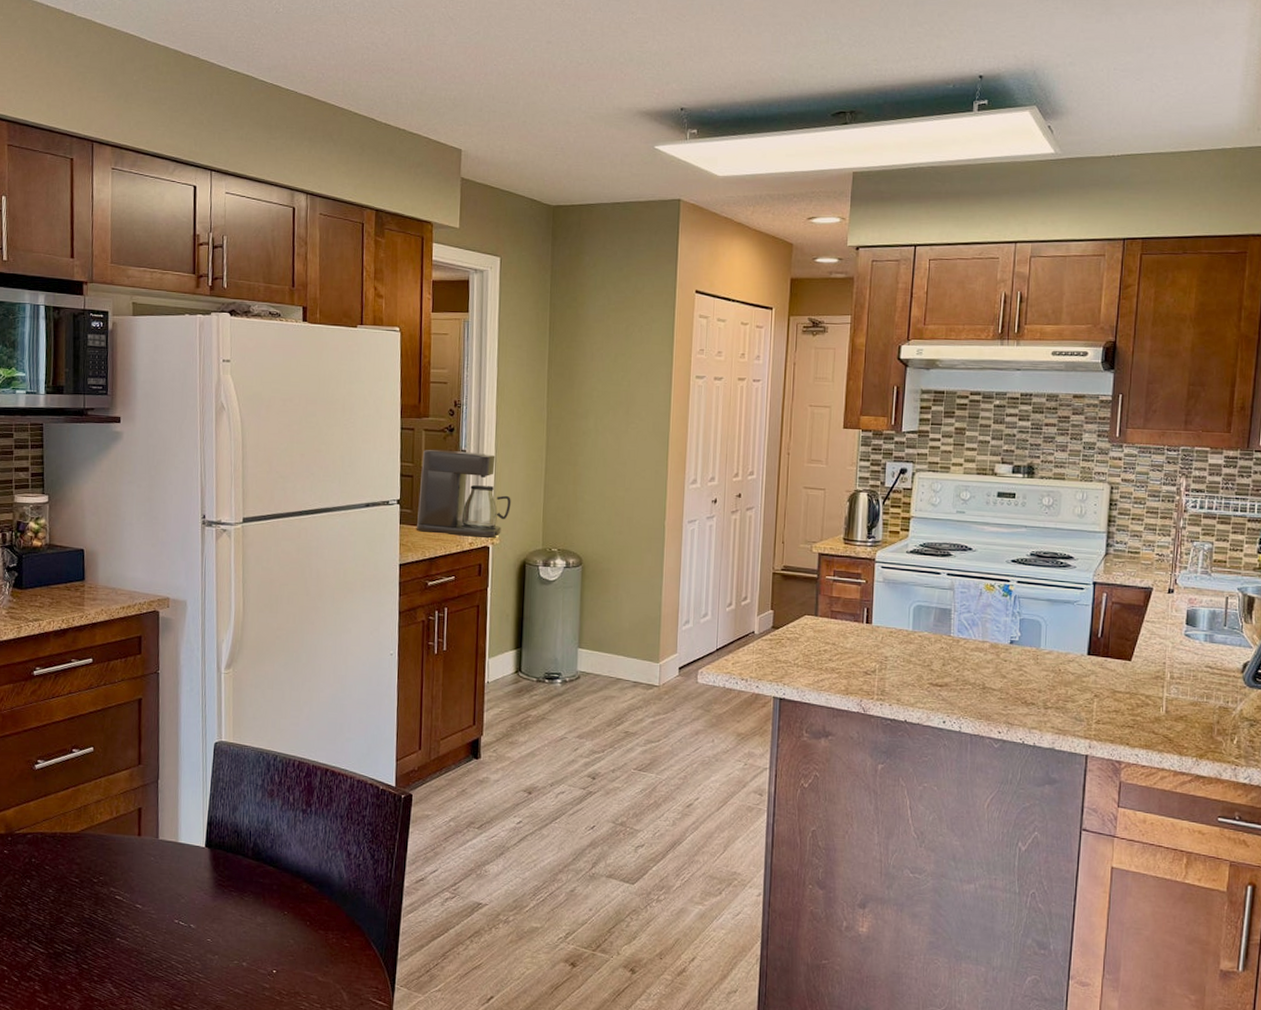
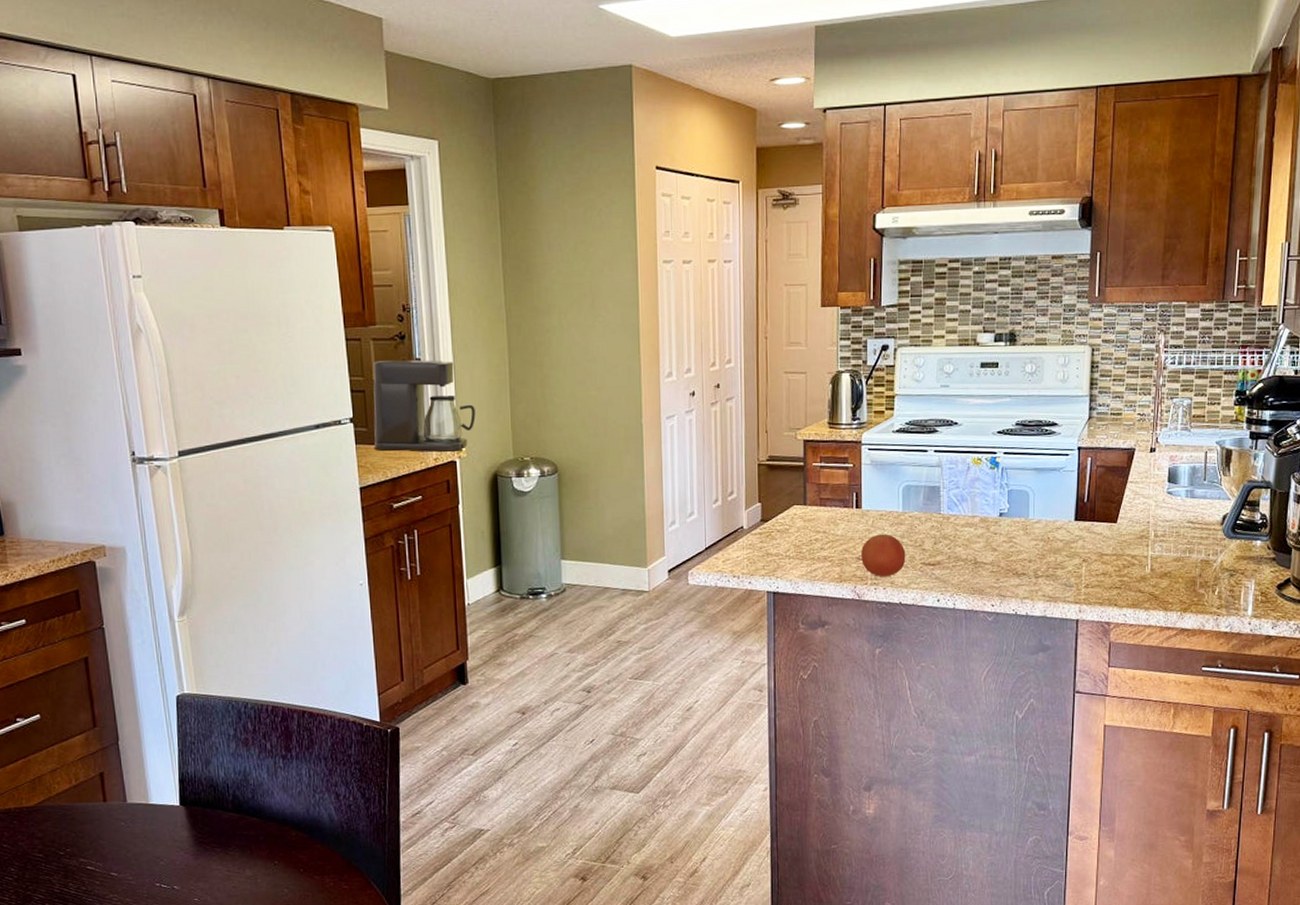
fruit: none [869,650,914,694] -> present [861,534,906,577]

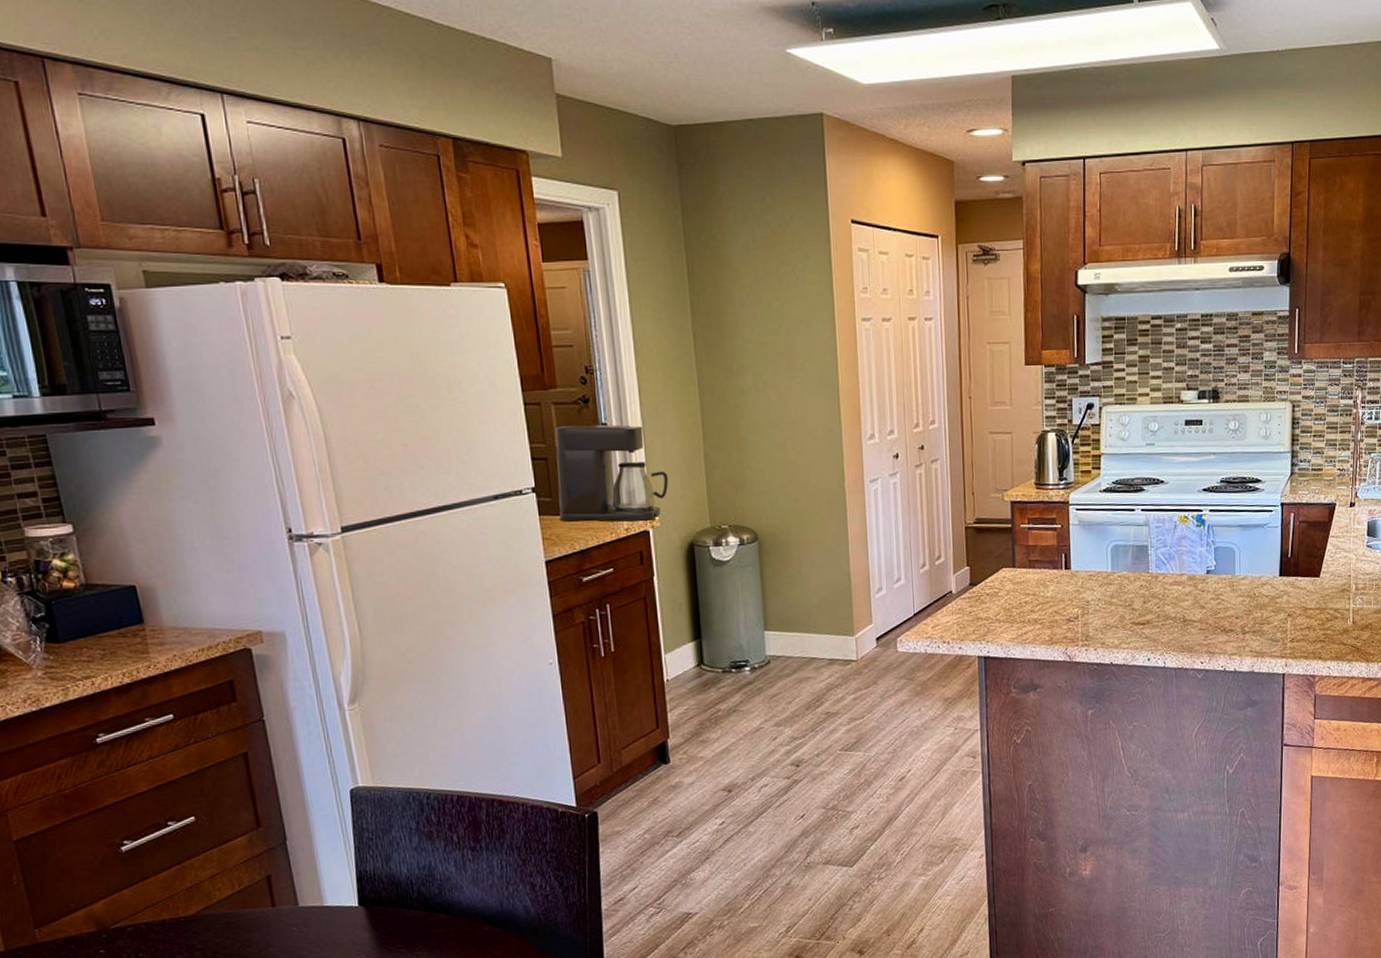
fruit: present [861,534,906,577] -> none [1071,594,1116,638]

